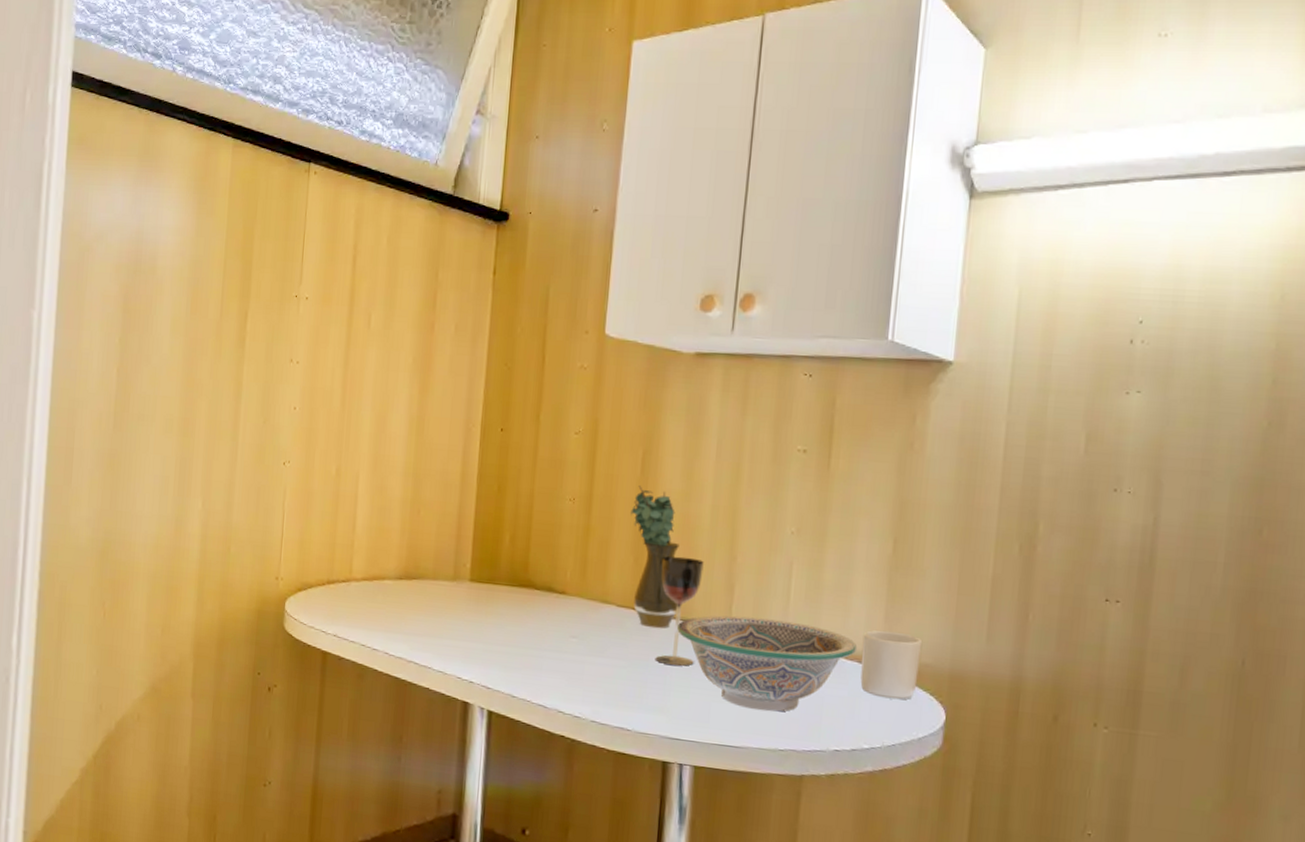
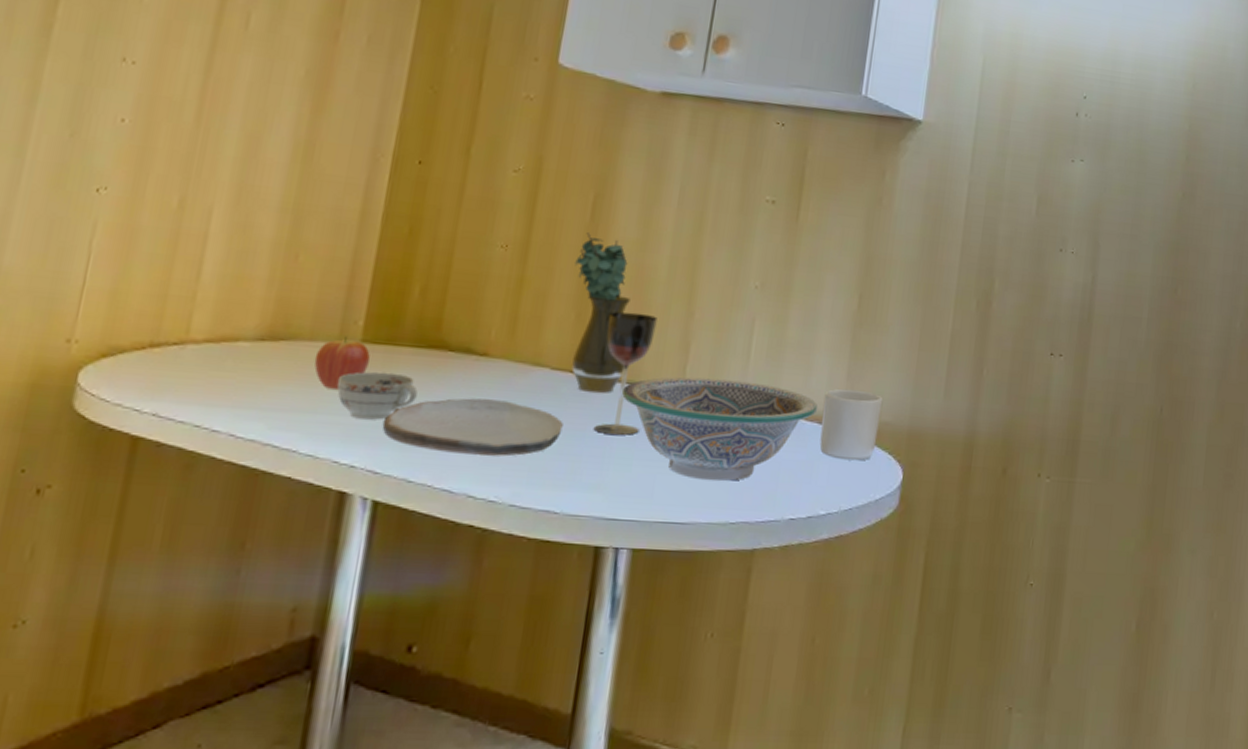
fruit: none [437,576,478,619] -> present [314,336,371,389]
teacup: none [455,605,514,645] -> present [337,371,418,420]
plate: none [490,629,630,680] -> present [382,398,563,457]

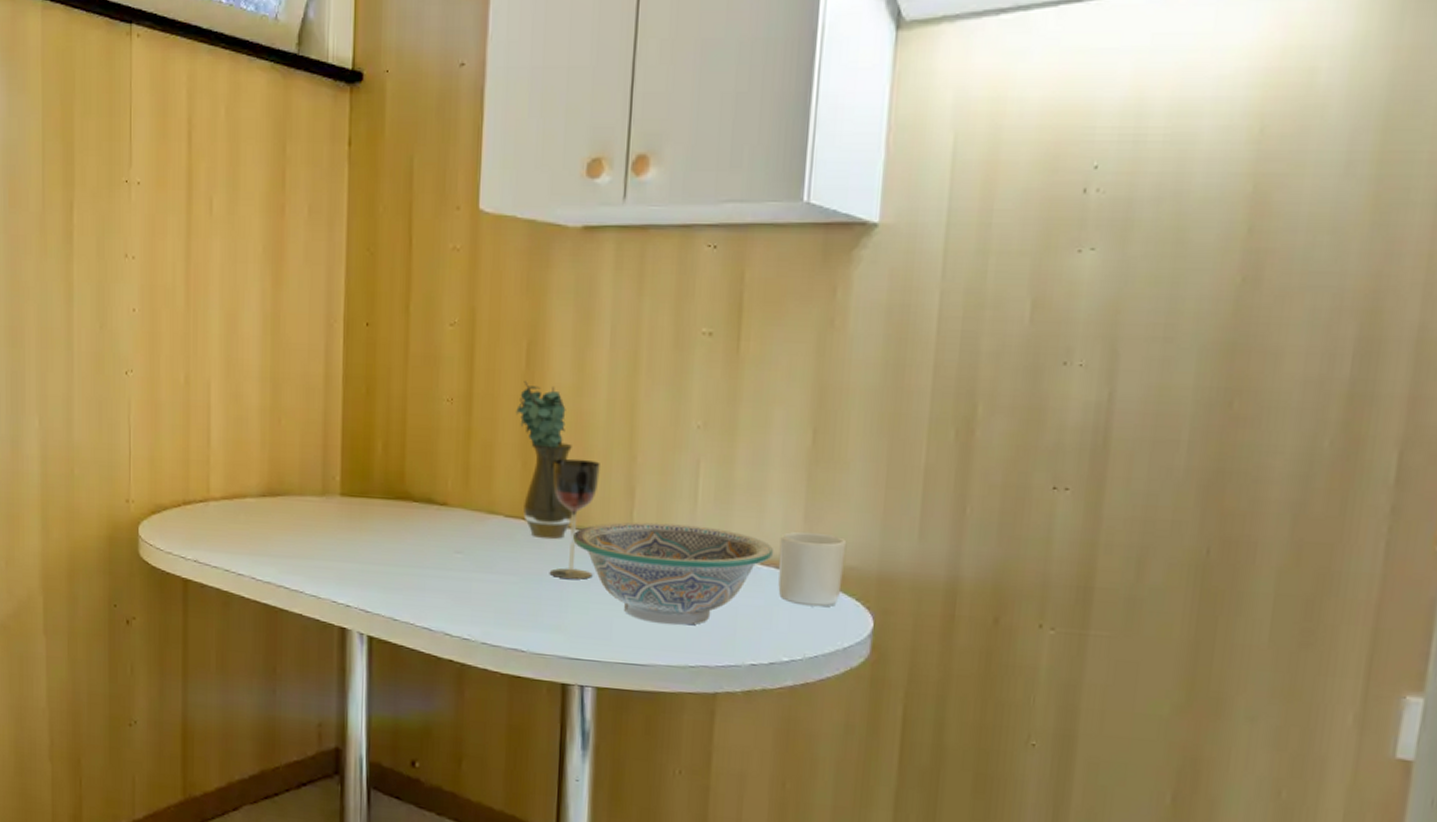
fruit: present [314,336,371,389] -> none [306,491,350,538]
teacup: present [337,371,418,420] -> none [326,522,392,565]
plate: present [382,398,563,457] -> none [367,545,521,599]

